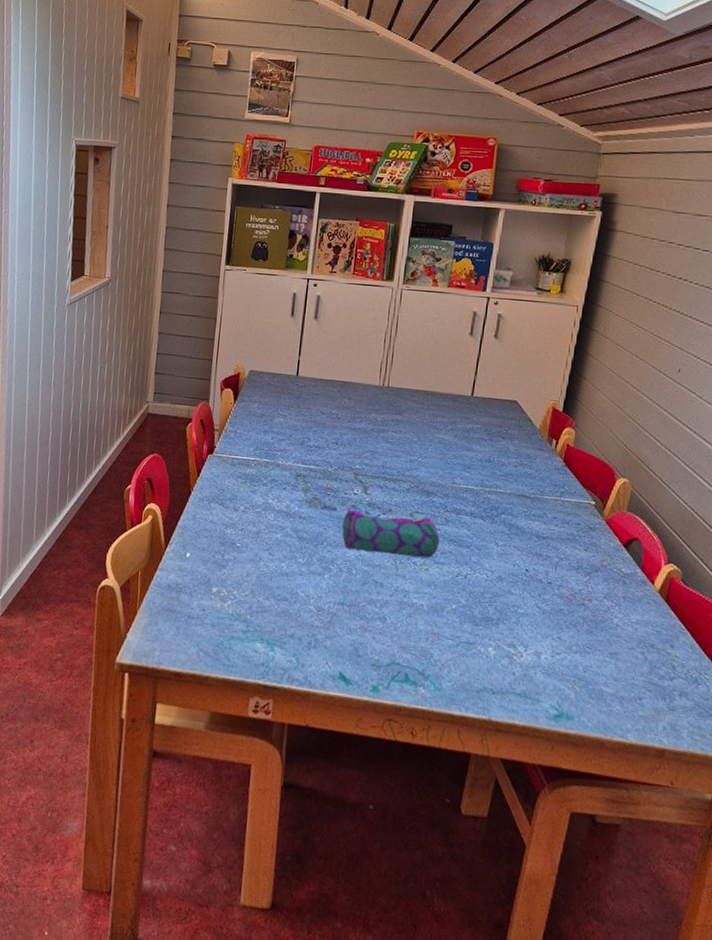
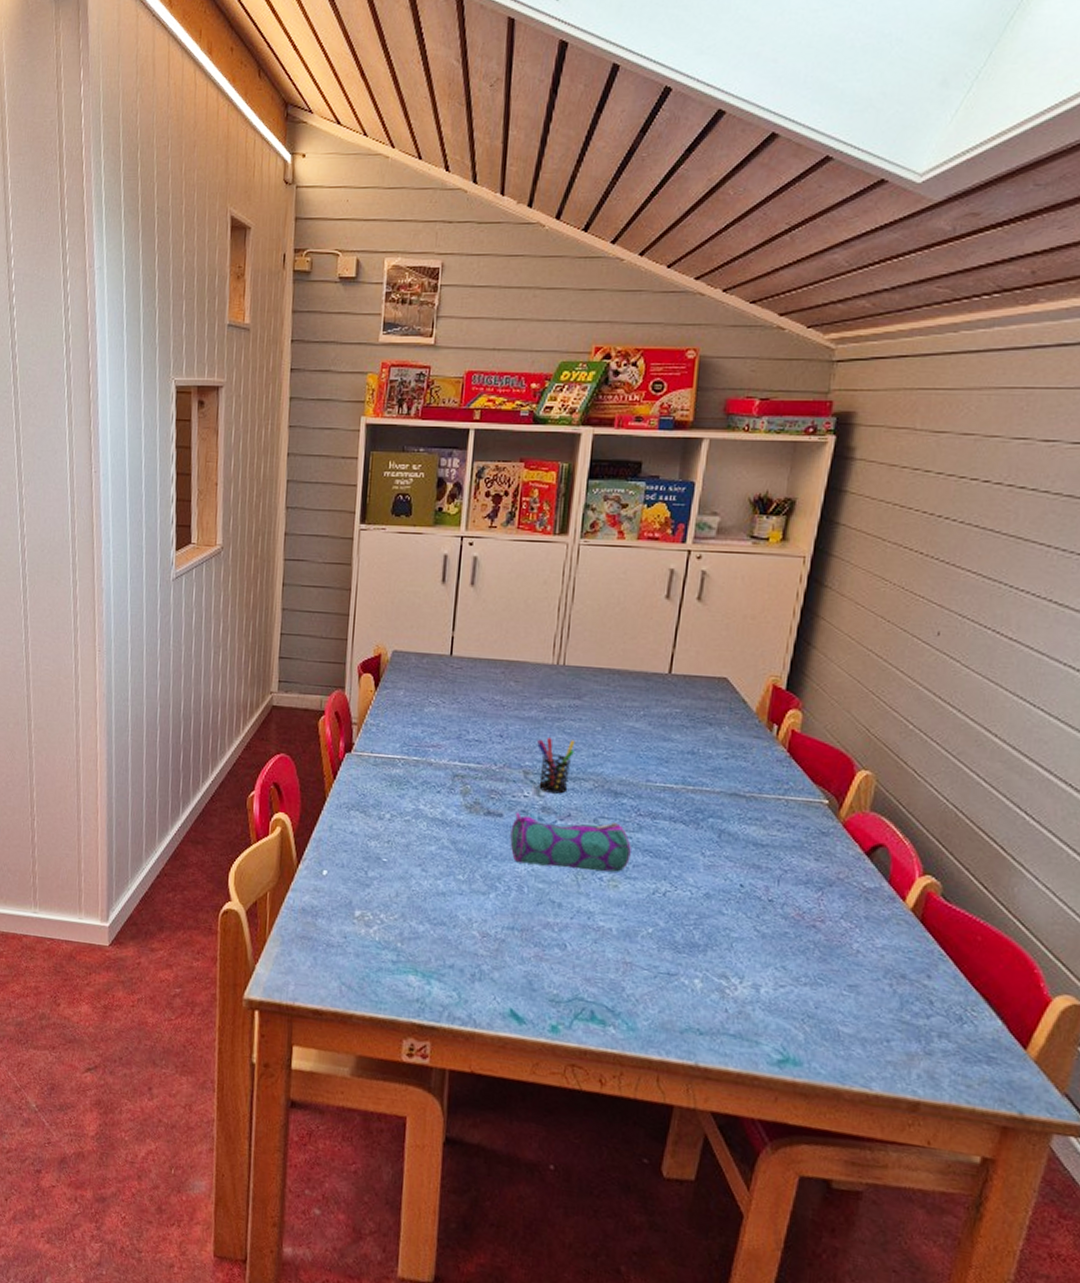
pen holder: none [365,446,396,493] -> present [537,738,575,794]

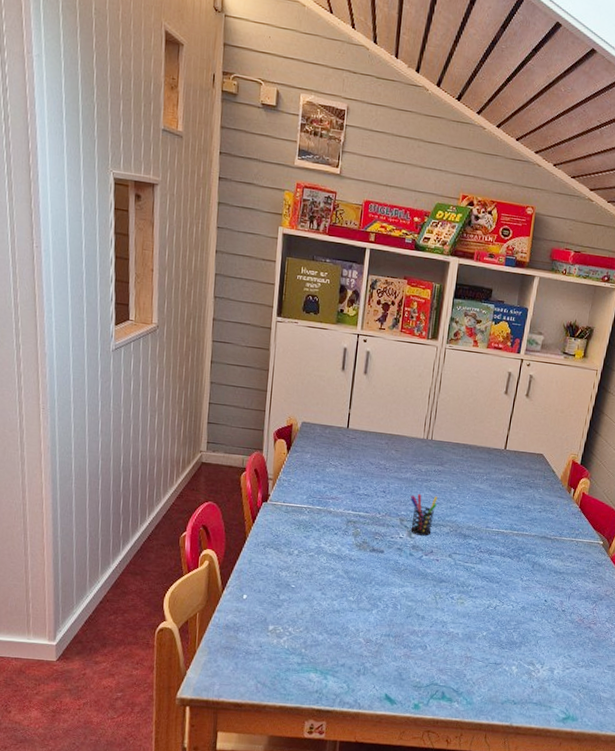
pencil case: present [510,812,631,872] -> none [388,549,474,593]

